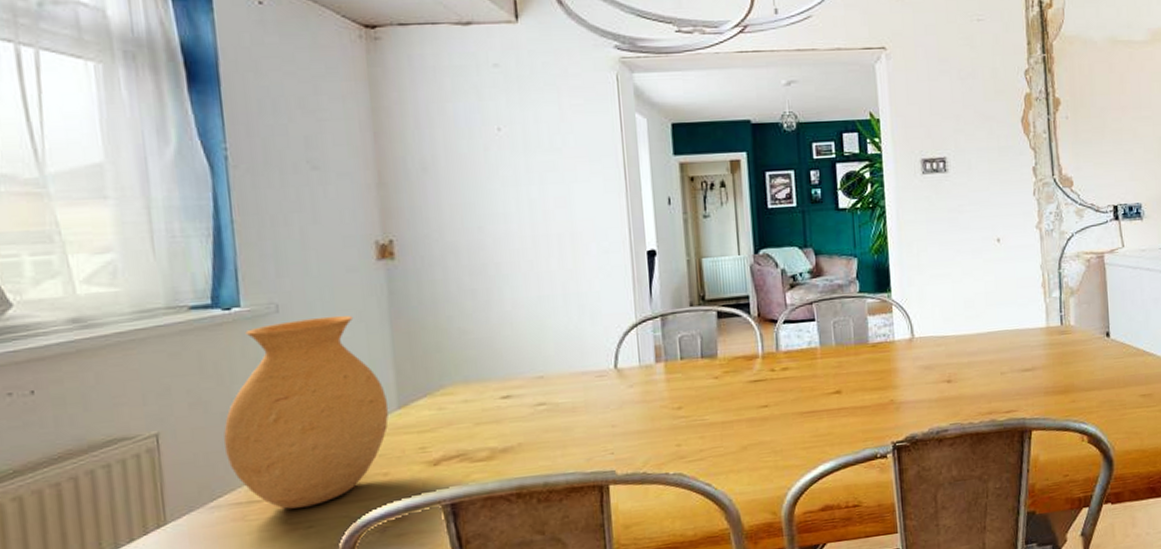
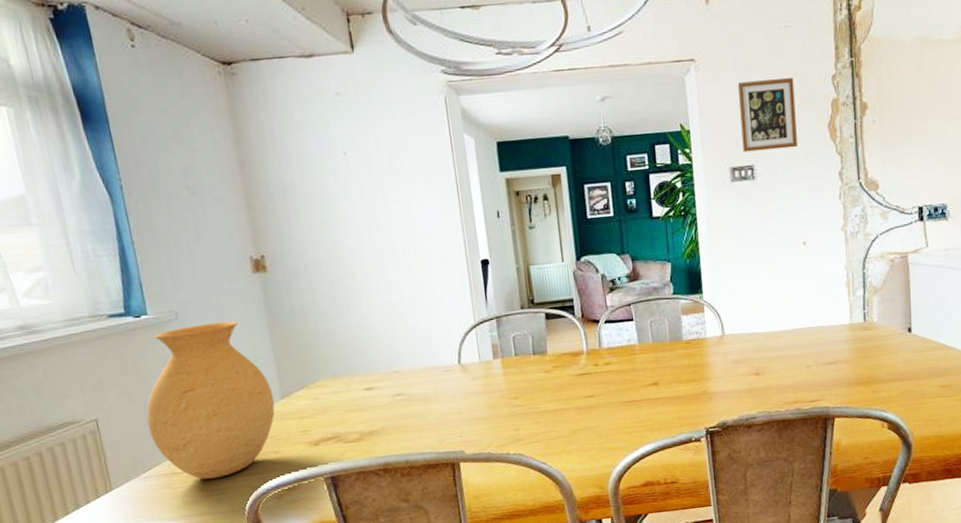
picture frame: none [930,71,990,144] -> present [738,78,797,153]

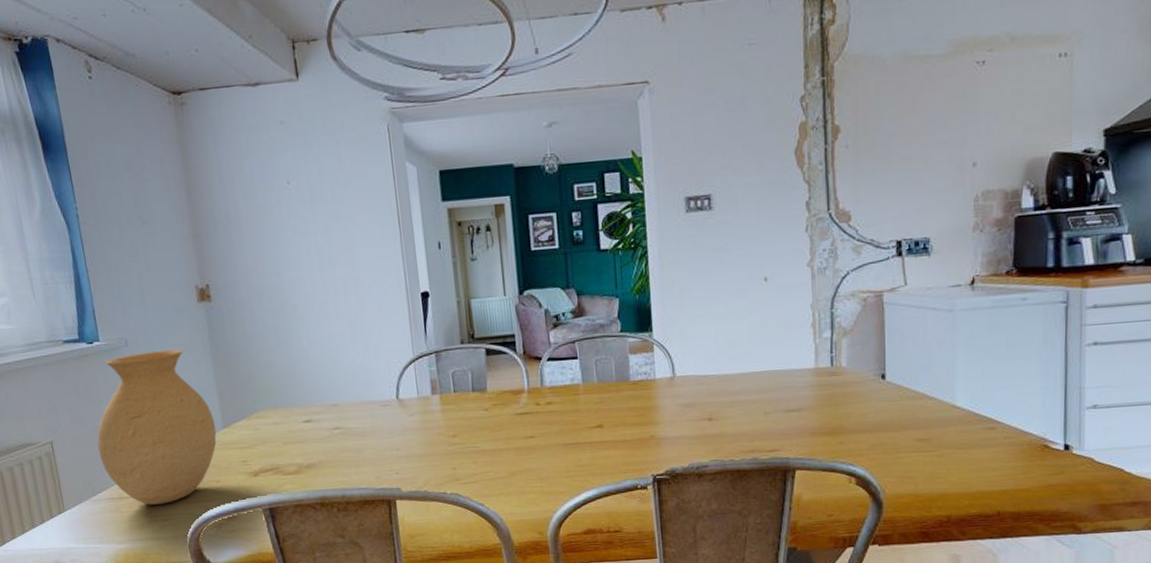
picture frame: present [738,78,797,153] -> none [696,100,760,181]

